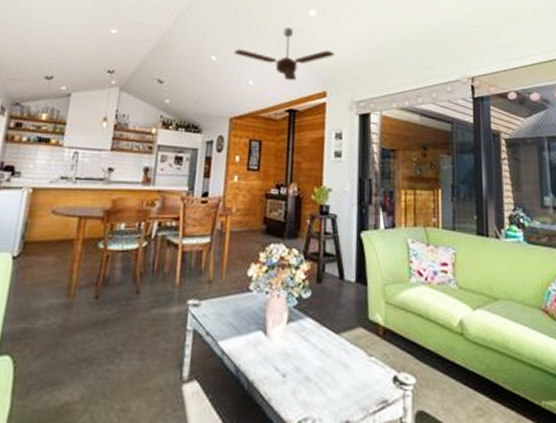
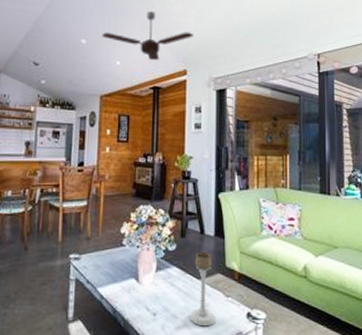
candle holder: none [326,301,357,392] -> present [190,252,217,327]

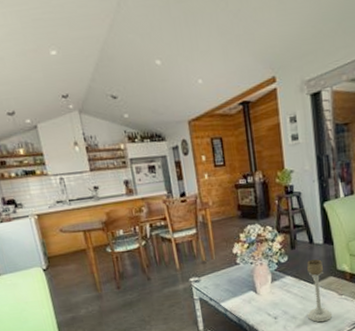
ceiling fan: present [102,11,193,61] -> none [176,12,278,72]

